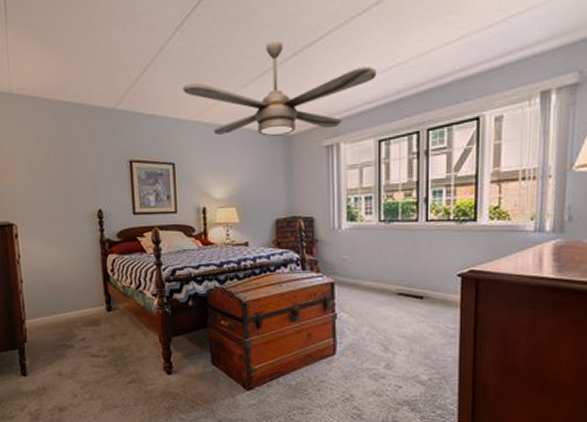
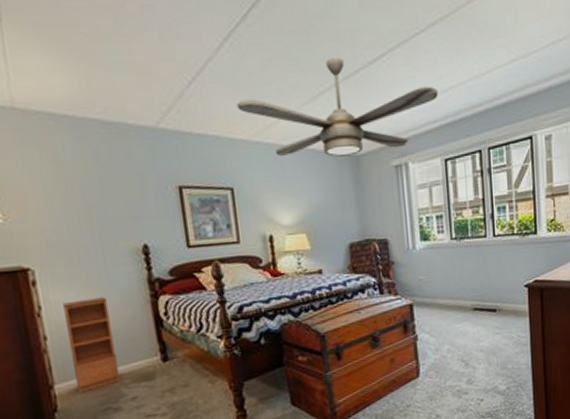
bookcase: none [36,251,74,329] -> present [63,297,121,393]

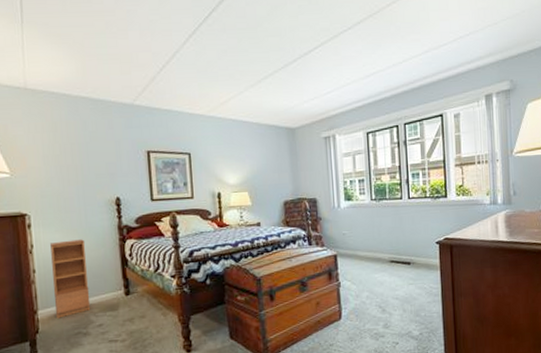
ceiling fan: present [236,57,439,157] -> none [196,49,362,129]

